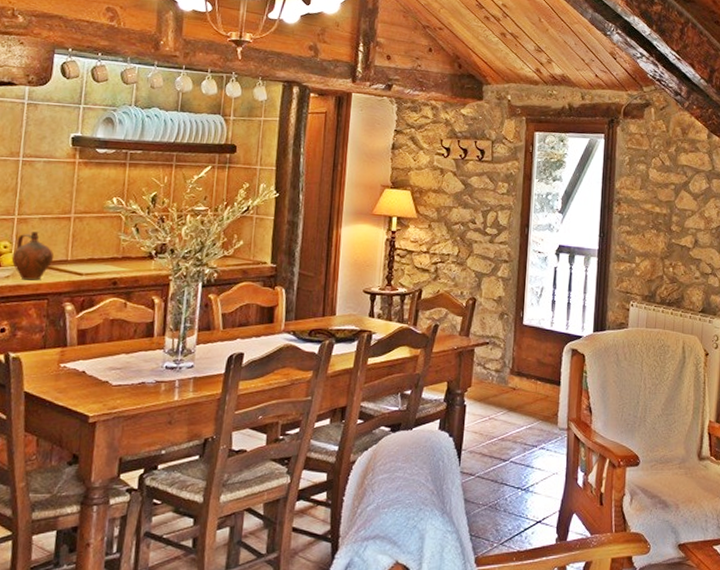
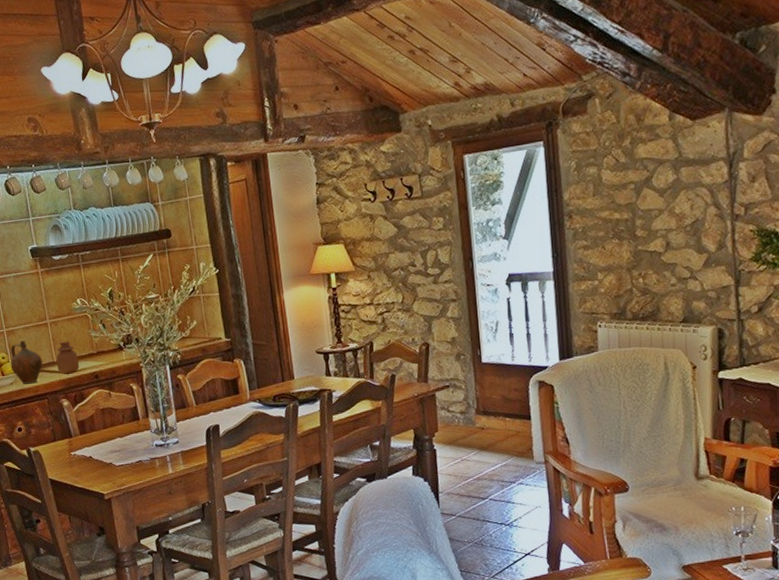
jar: none [69,239,98,276] -> present [56,341,79,374]

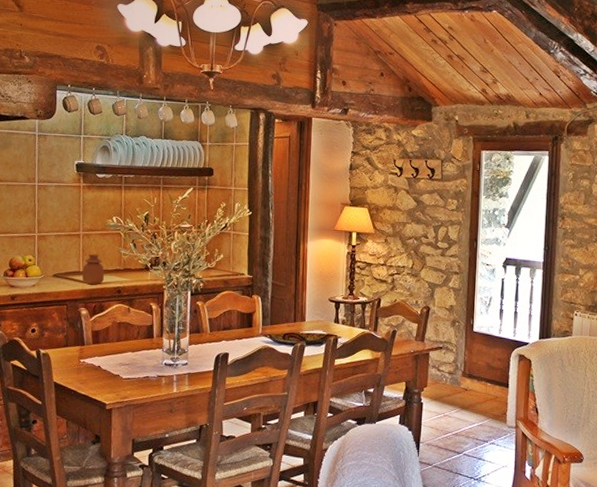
ceramic jug: present [10,341,43,385] -> none [35,247,69,289]

